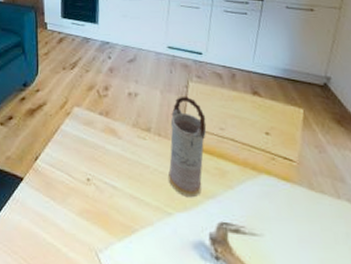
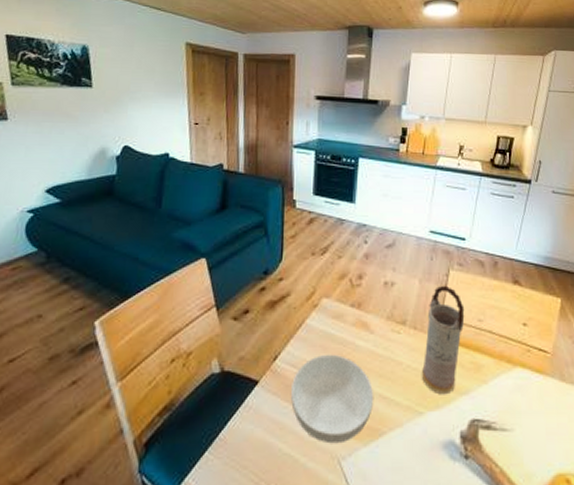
serving bowl: none [50,156,125,237] -> present [290,354,374,444]

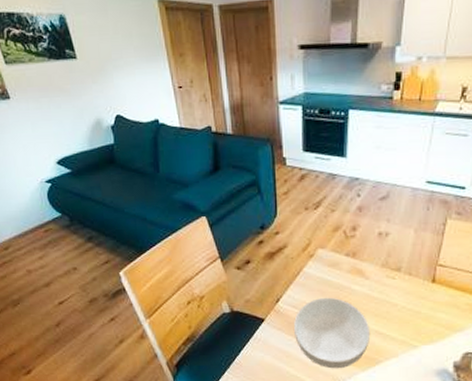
vase: present [422,285,465,395] -> none [417,234,462,332]

